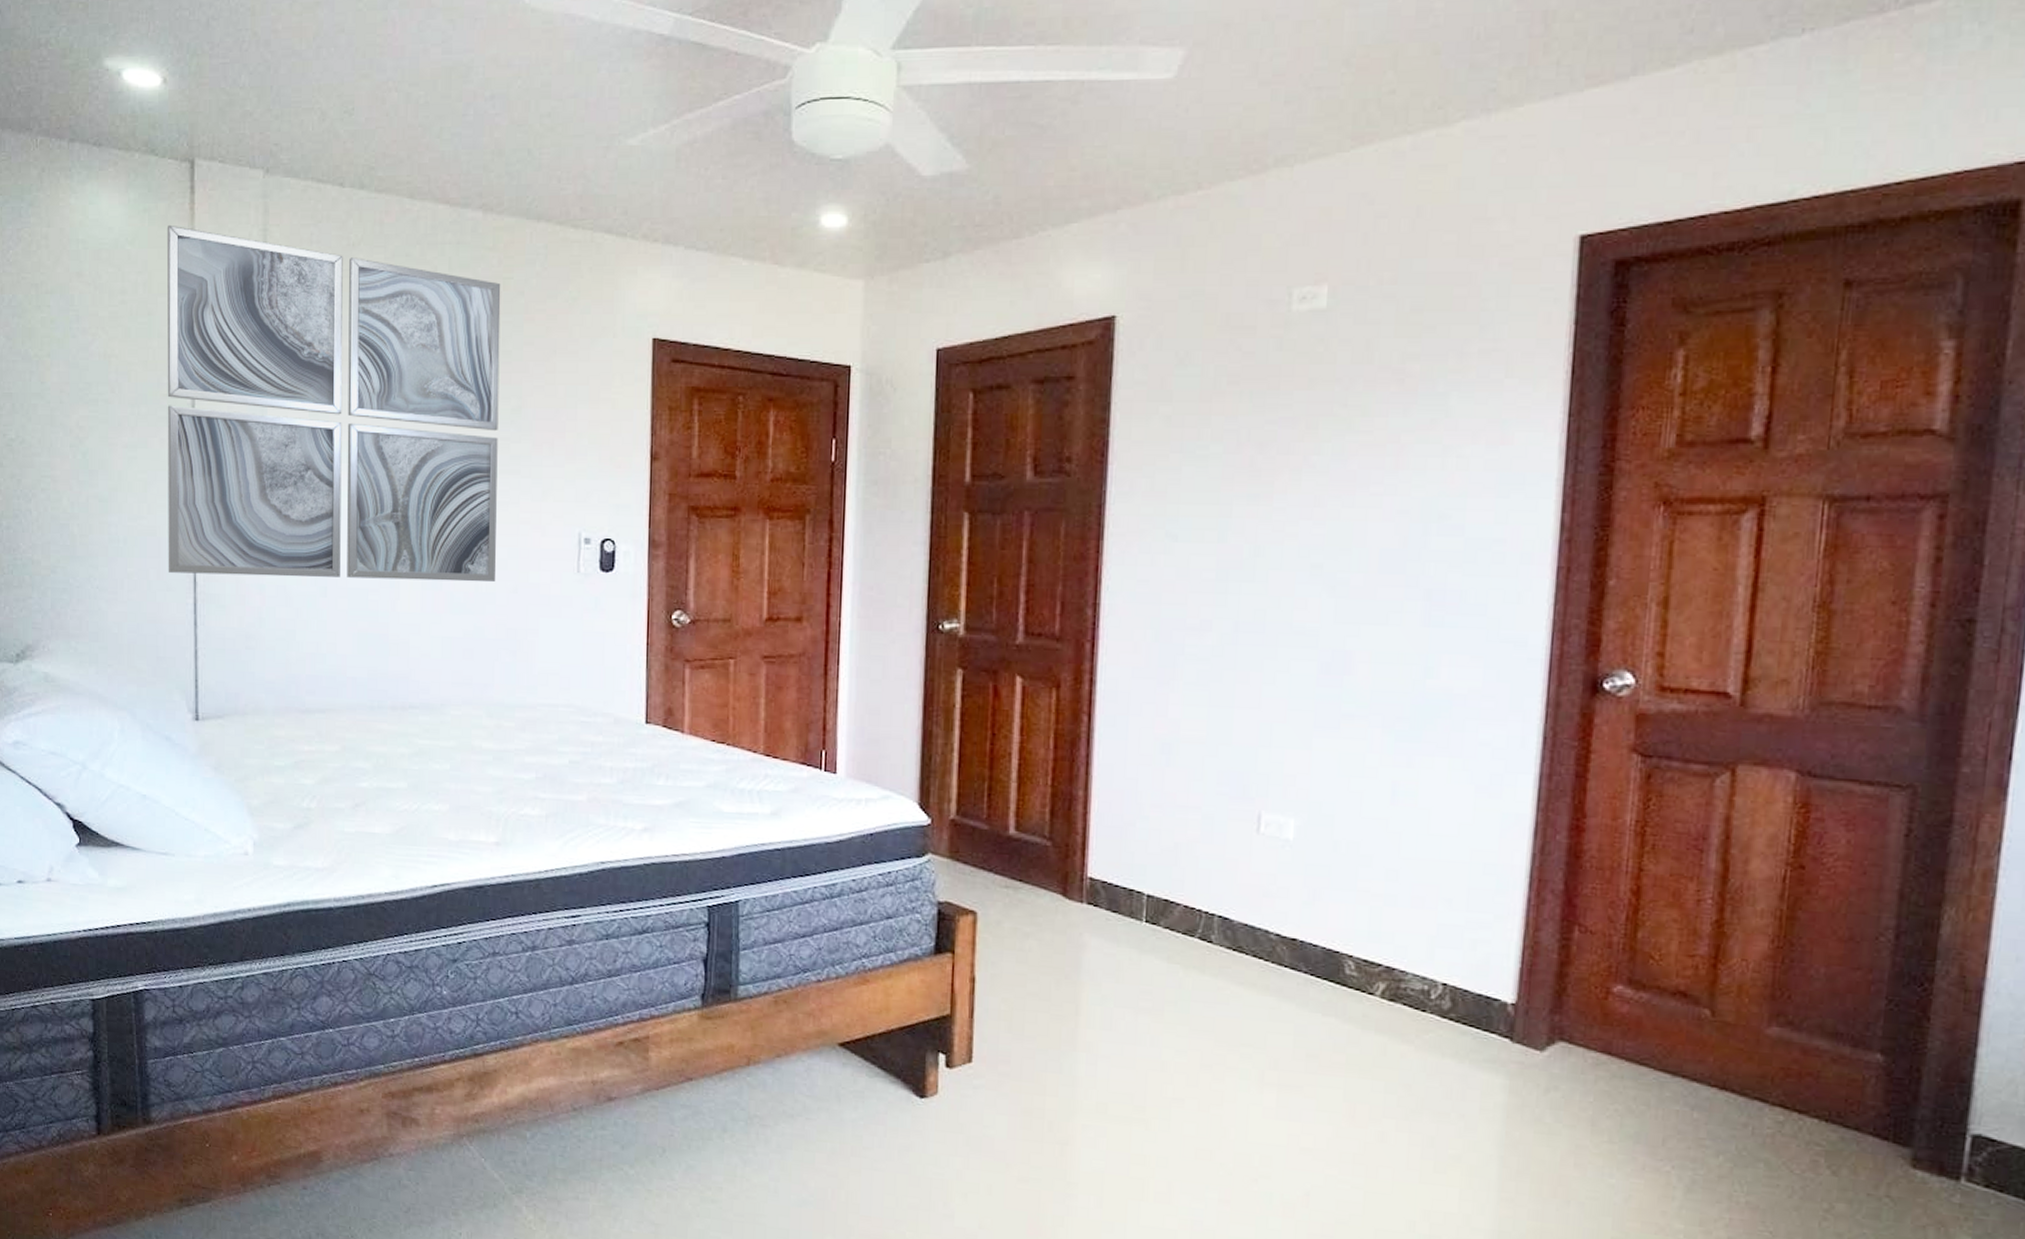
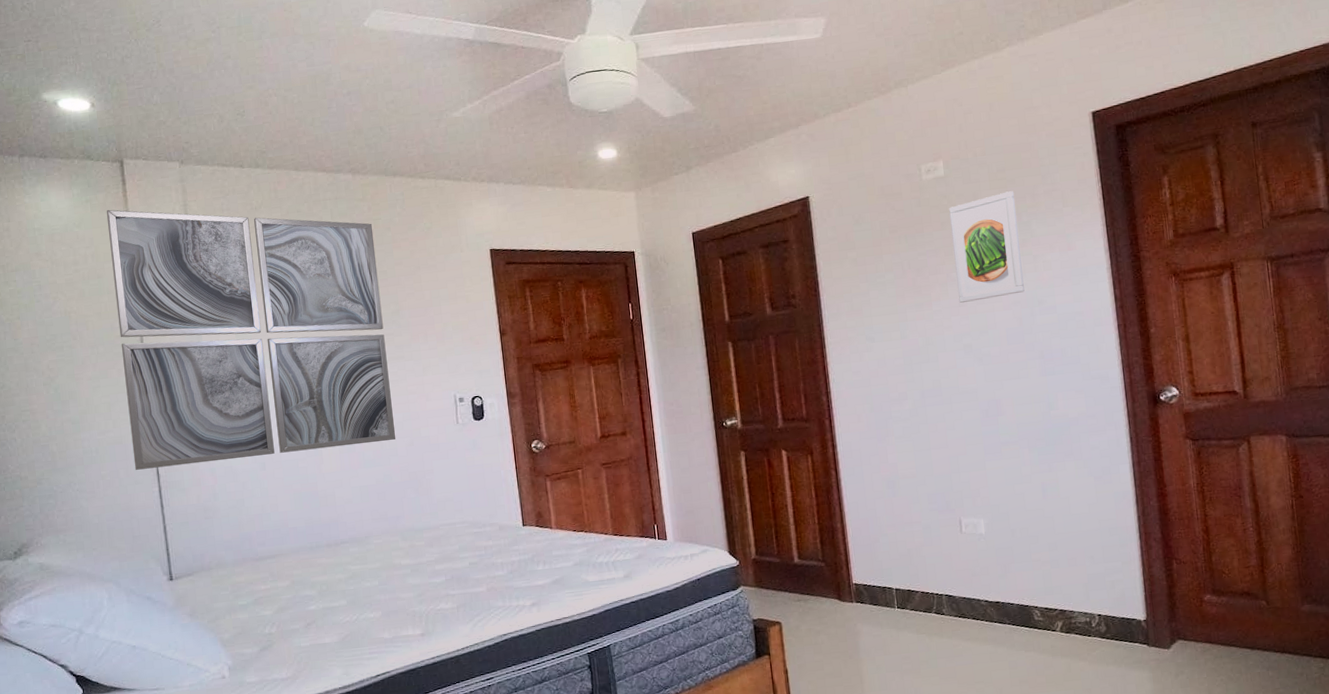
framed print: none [1316,343,1432,502] -> present [949,191,1025,303]

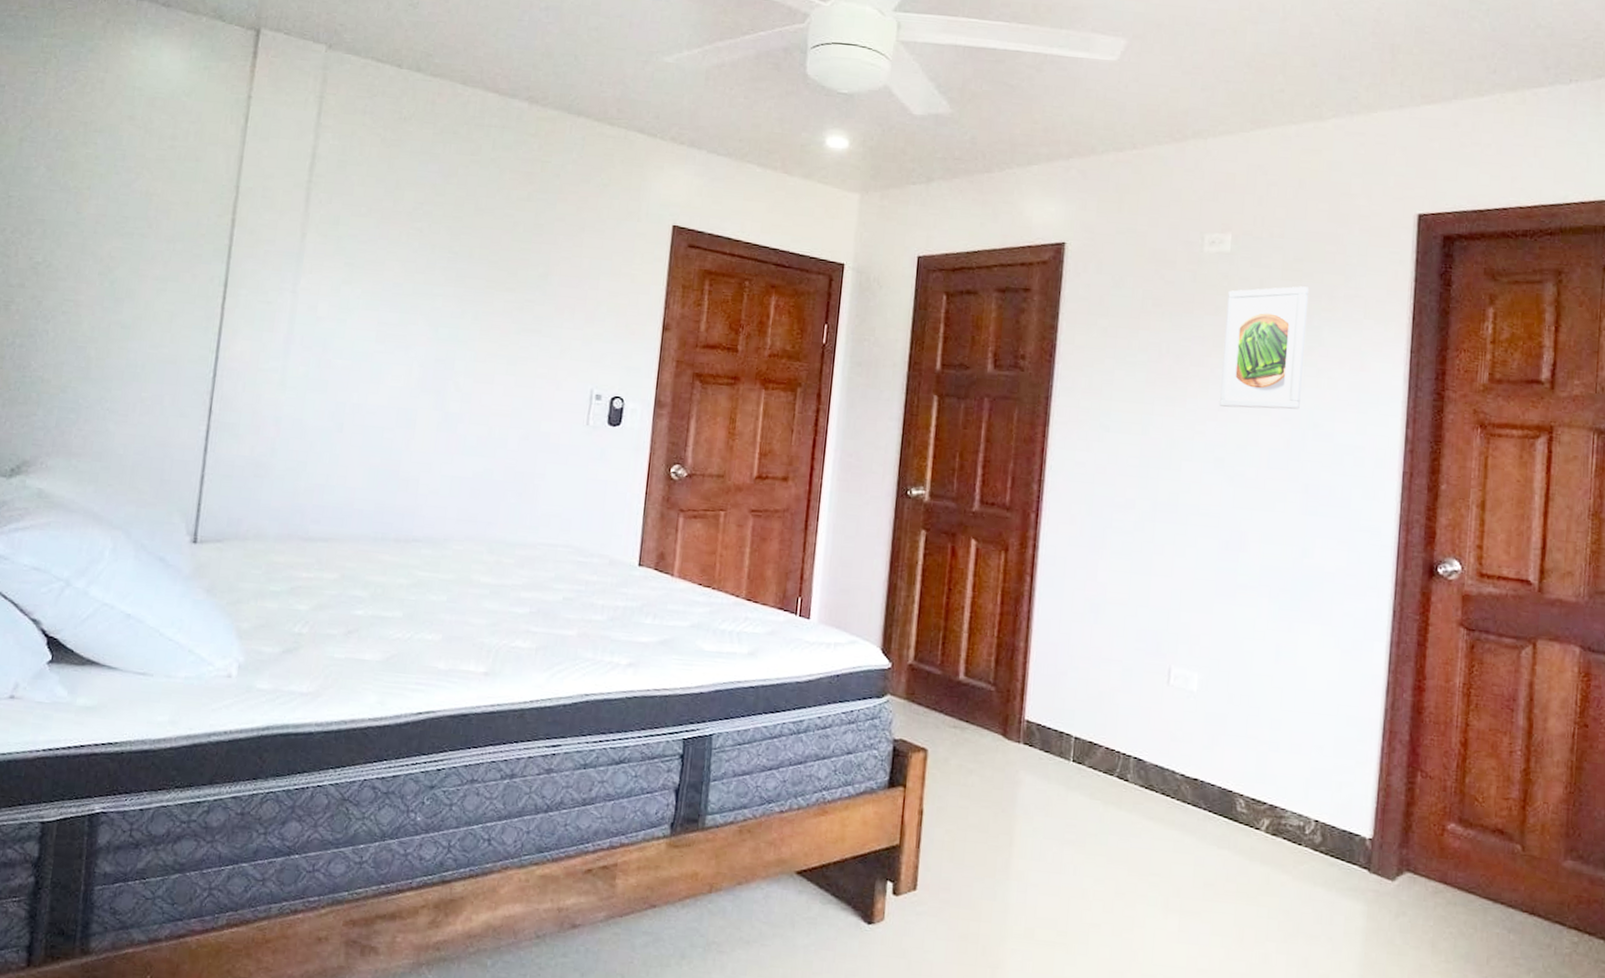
wall art: present [106,209,396,470] -> none [183,83,540,429]

